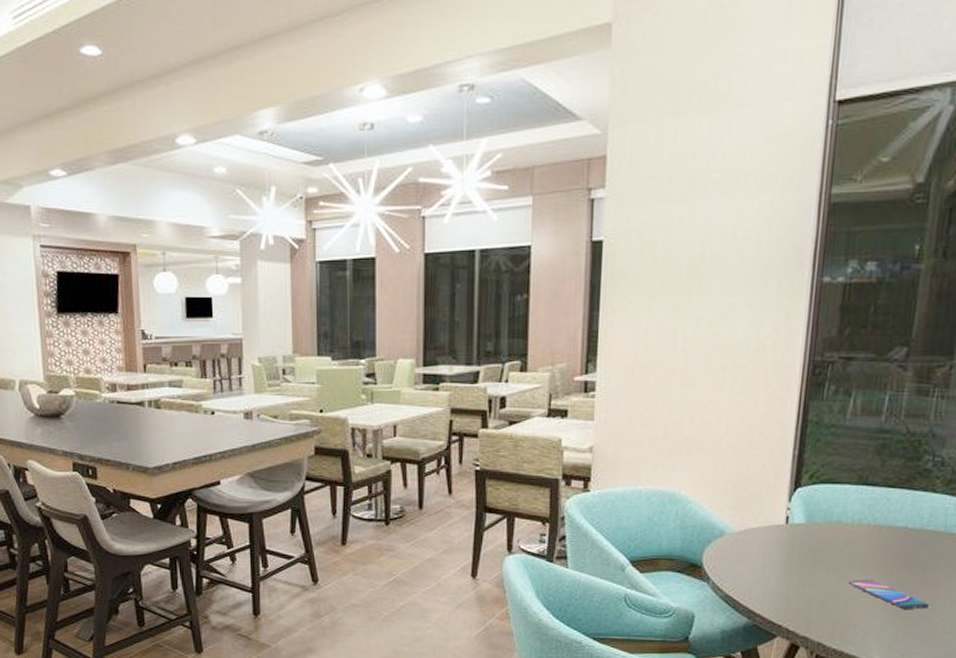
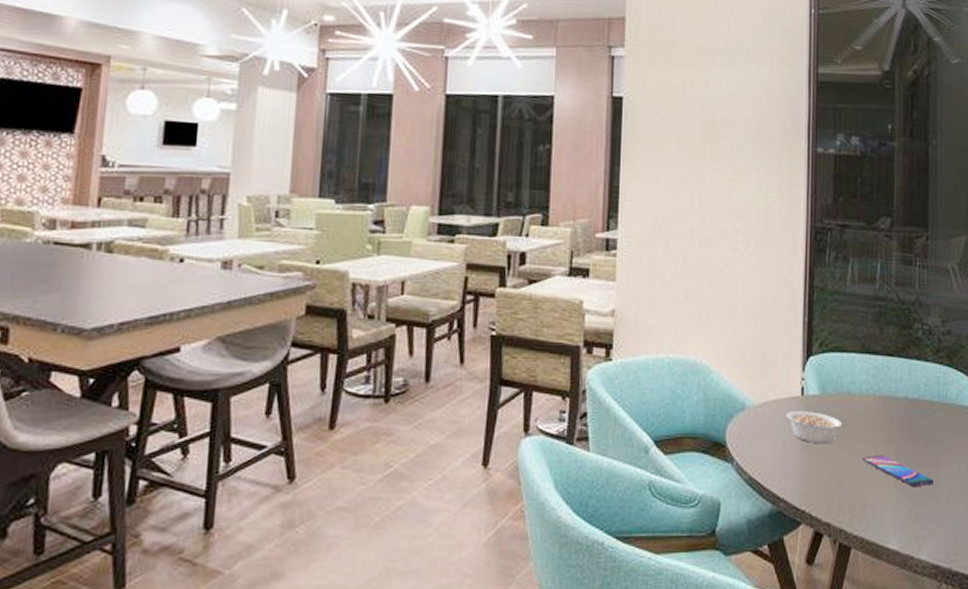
legume: none [767,538,834,568] -> present [786,411,847,444]

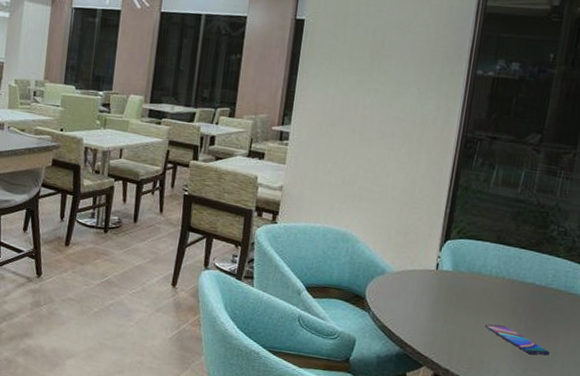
legume: present [786,411,847,444] -> none [420,280,474,310]

